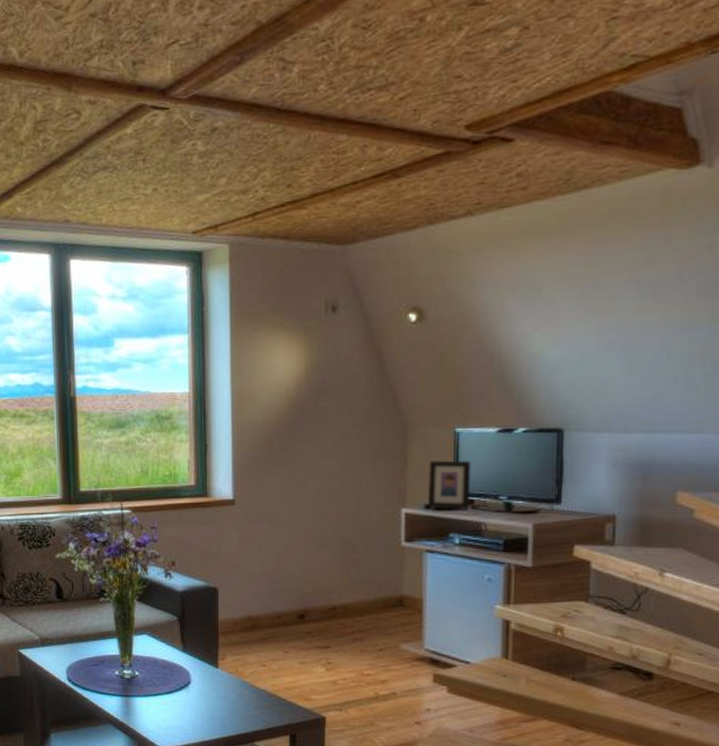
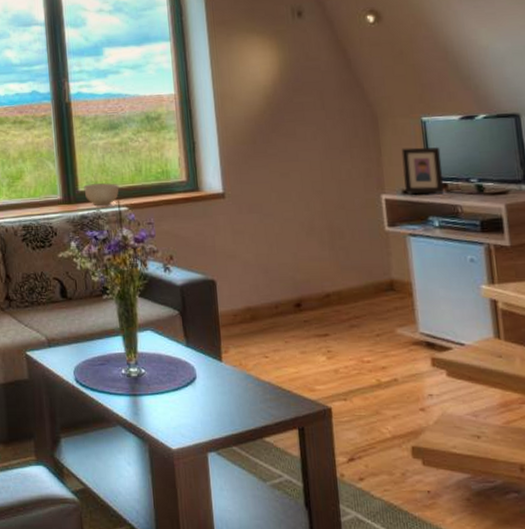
bowl: none [85,483,123,508] -> present [84,183,119,206]

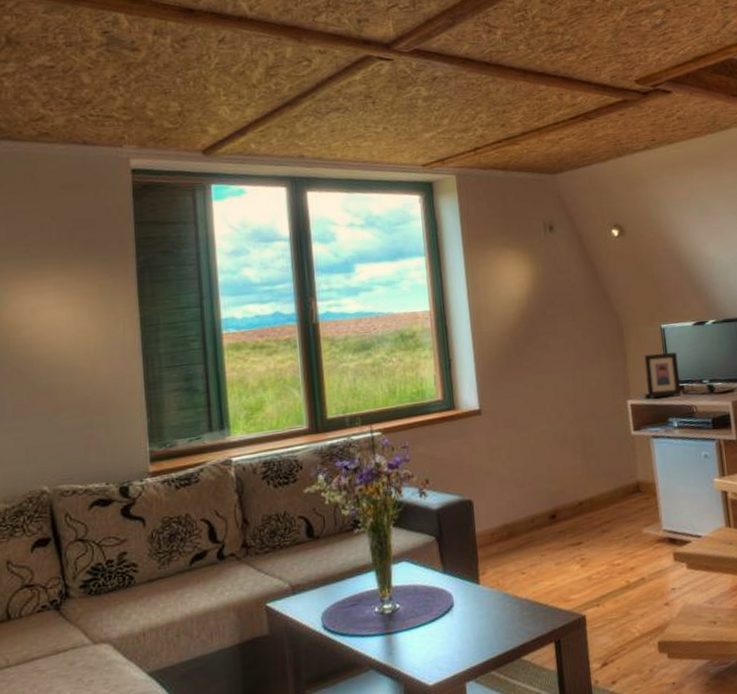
bowl: present [84,183,119,206] -> none [333,407,372,433]

